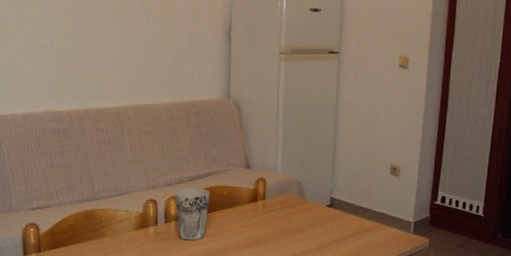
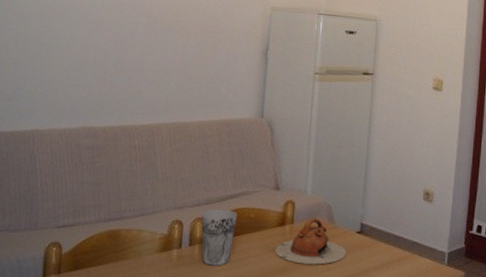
teapot: none [249,194,317,237] -> present [275,218,346,265]

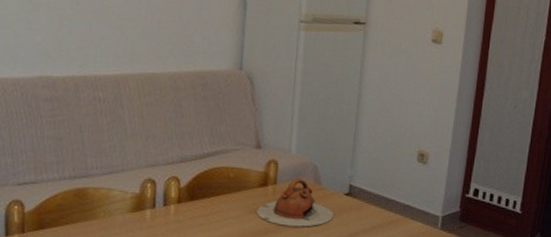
cup: present [201,209,238,266] -> none [175,167,216,227]

